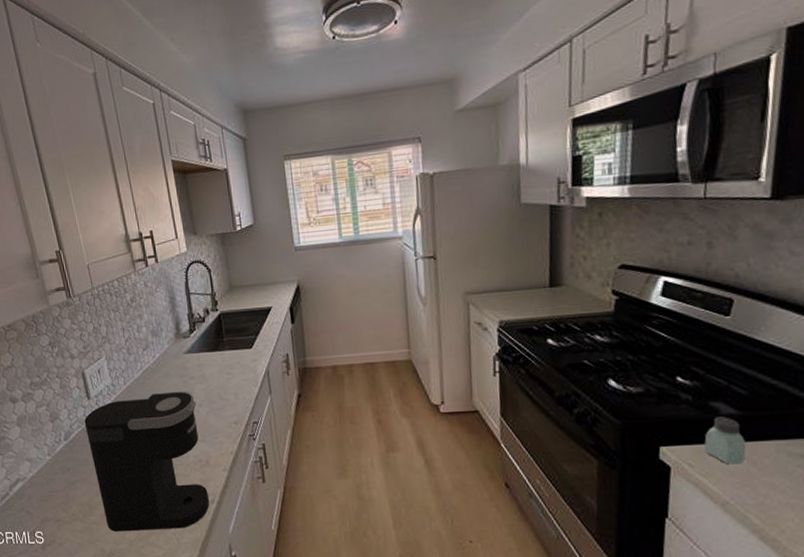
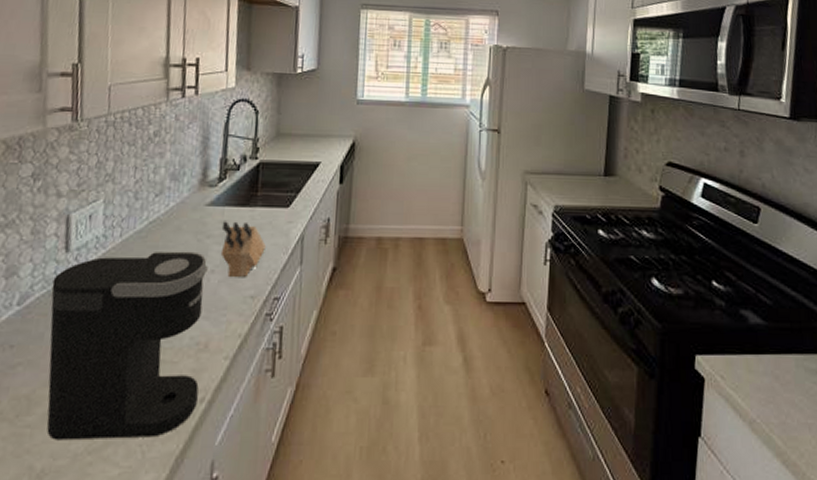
knife block: none [200,364,239,409] -> present [220,221,266,278]
saltshaker: present [704,416,747,465] -> none [735,326,772,378]

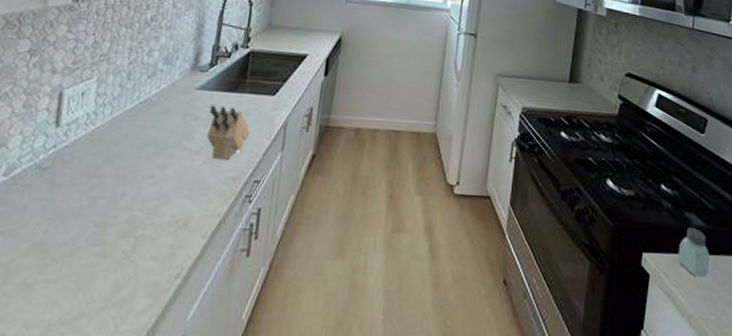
coffee maker: present [46,251,208,441] -> none [22,130,193,311]
saltshaker: none [735,326,772,378] -> present [678,228,711,277]

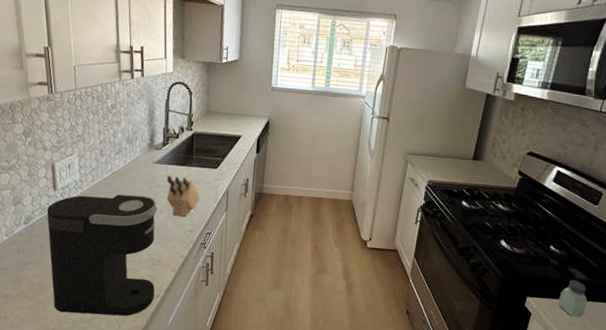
coffee maker: none [22,130,193,311] -> present [47,194,158,316]

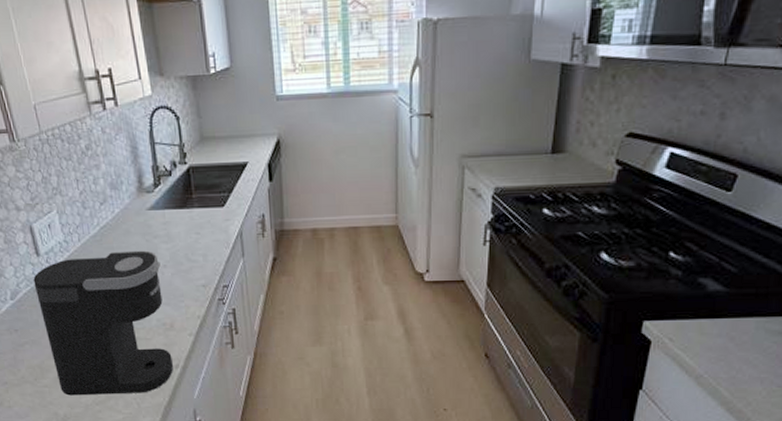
knife block: present [166,175,200,217] -> none [165,222,208,271]
saltshaker: present [558,280,588,317] -> none [687,293,729,340]

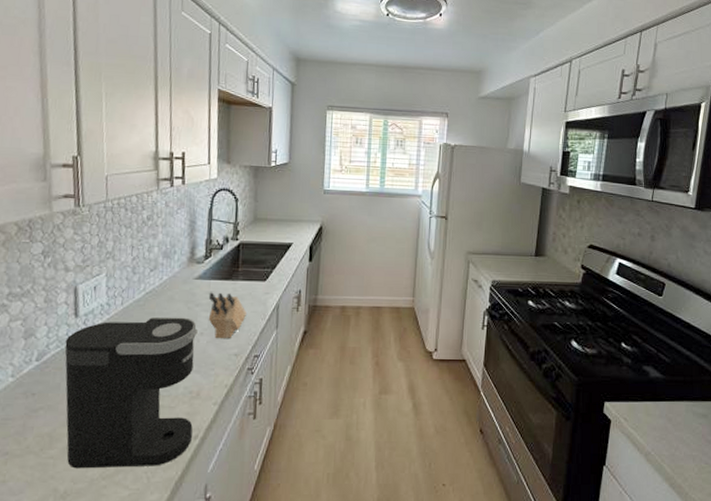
knife block: none [165,222,208,271] -> present [208,292,246,339]

